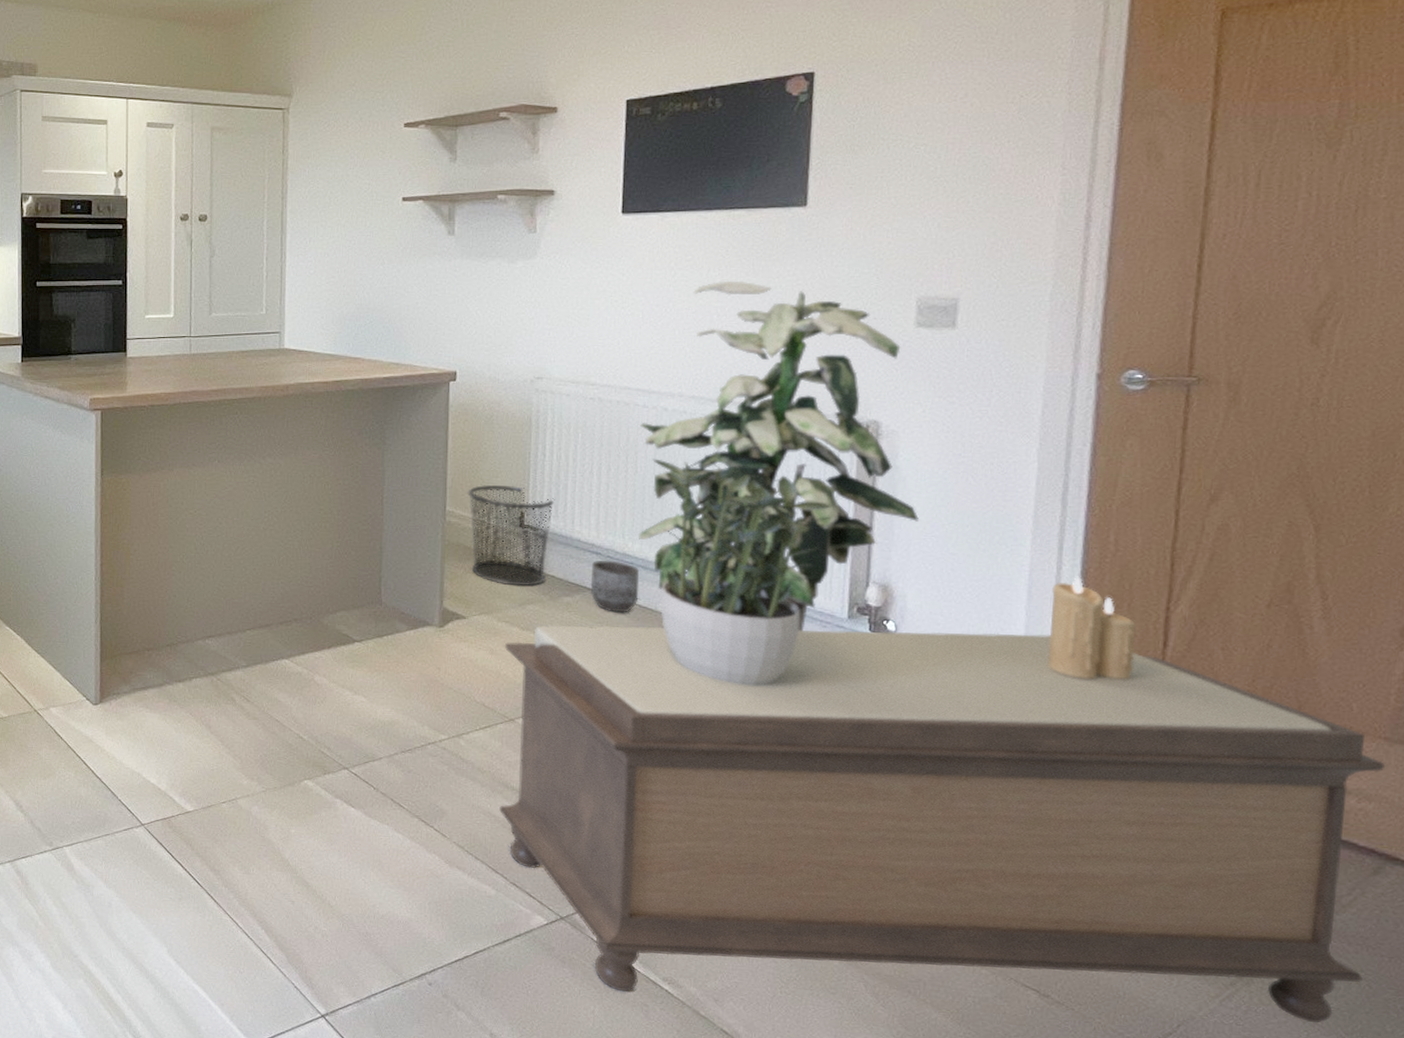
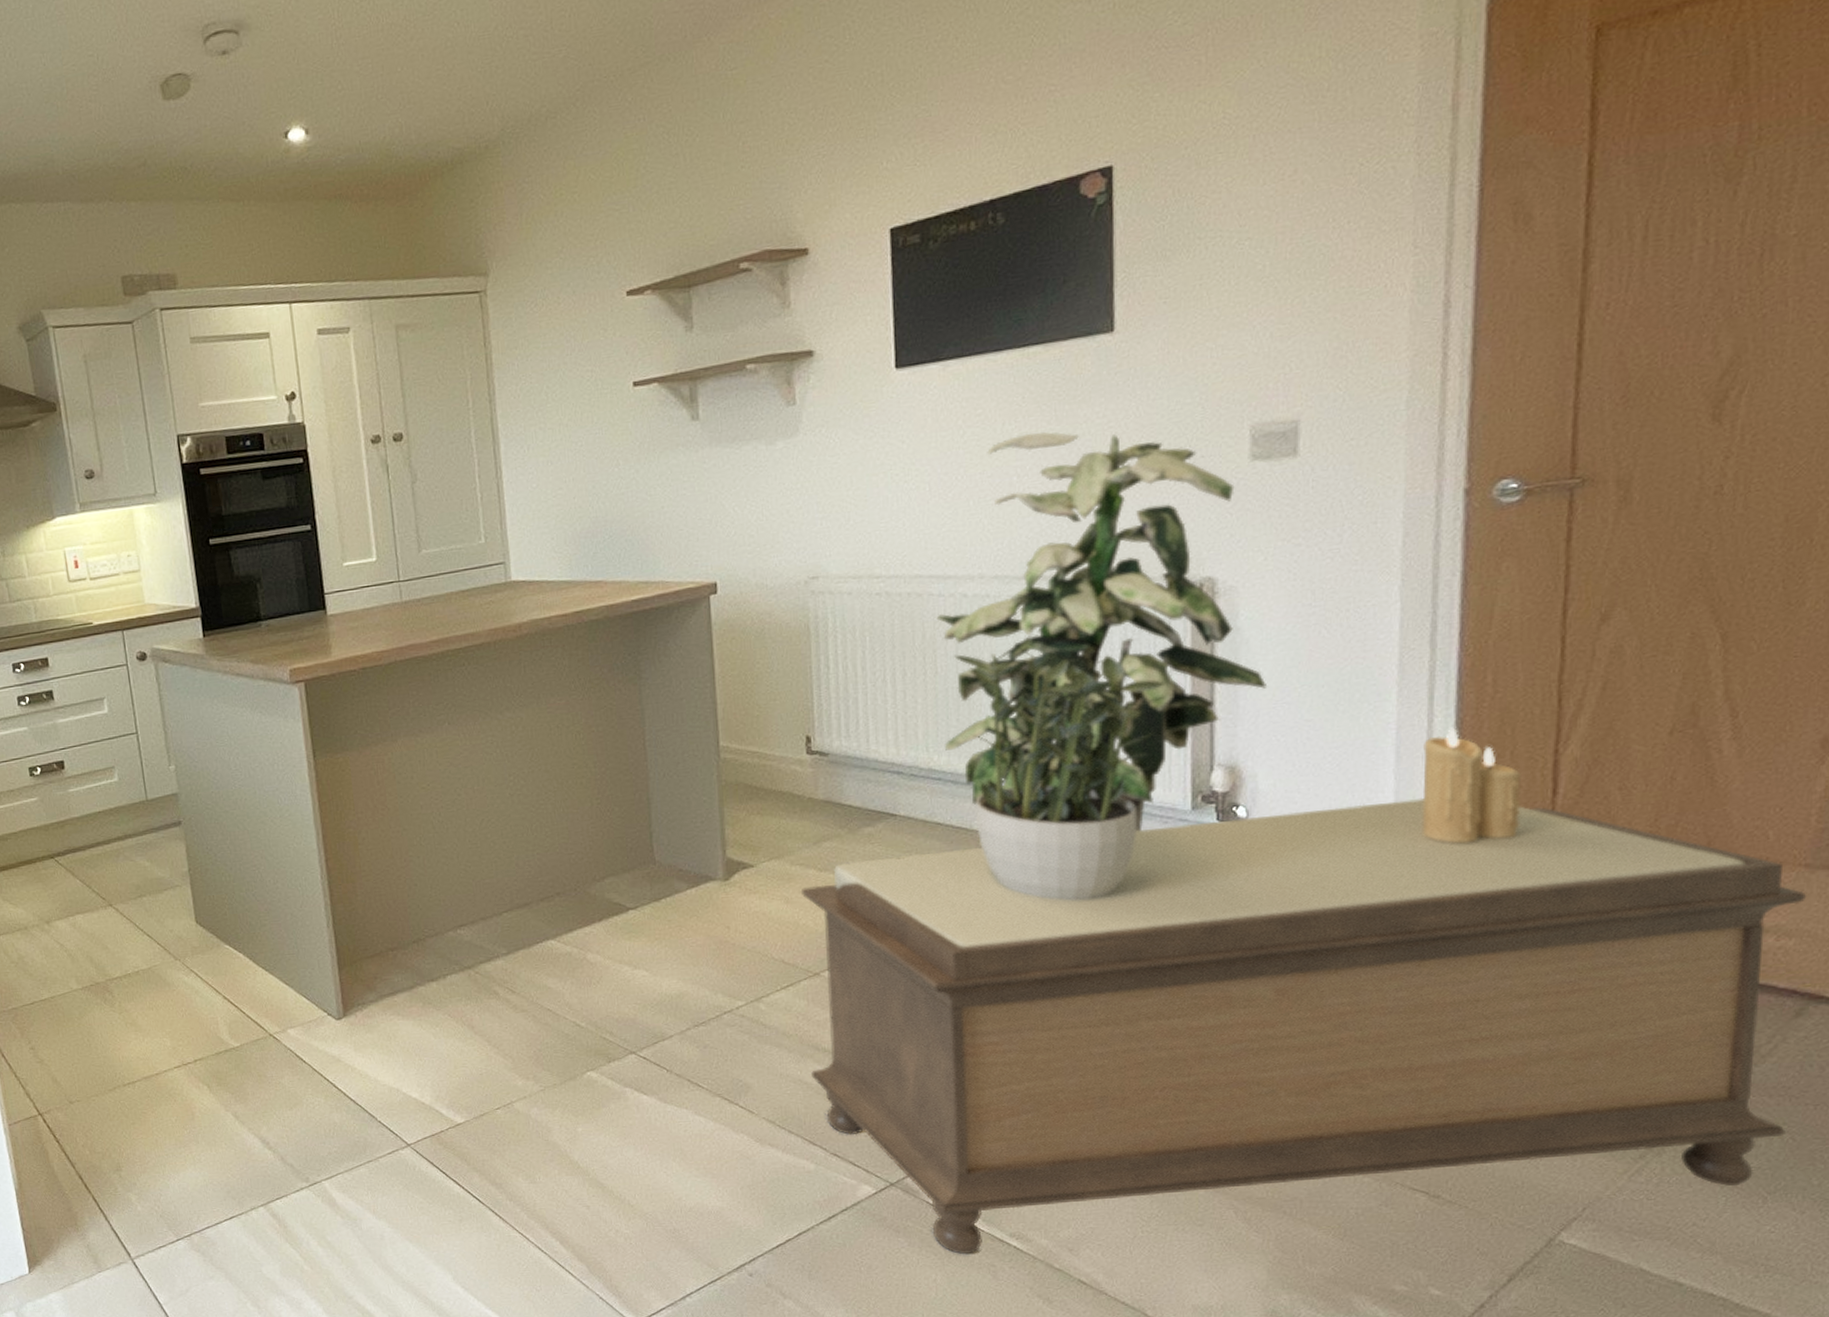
waste bin: present [467,485,555,587] -> none [742,707,845,823]
planter: present [590,560,640,613] -> none [894,778,951,838]

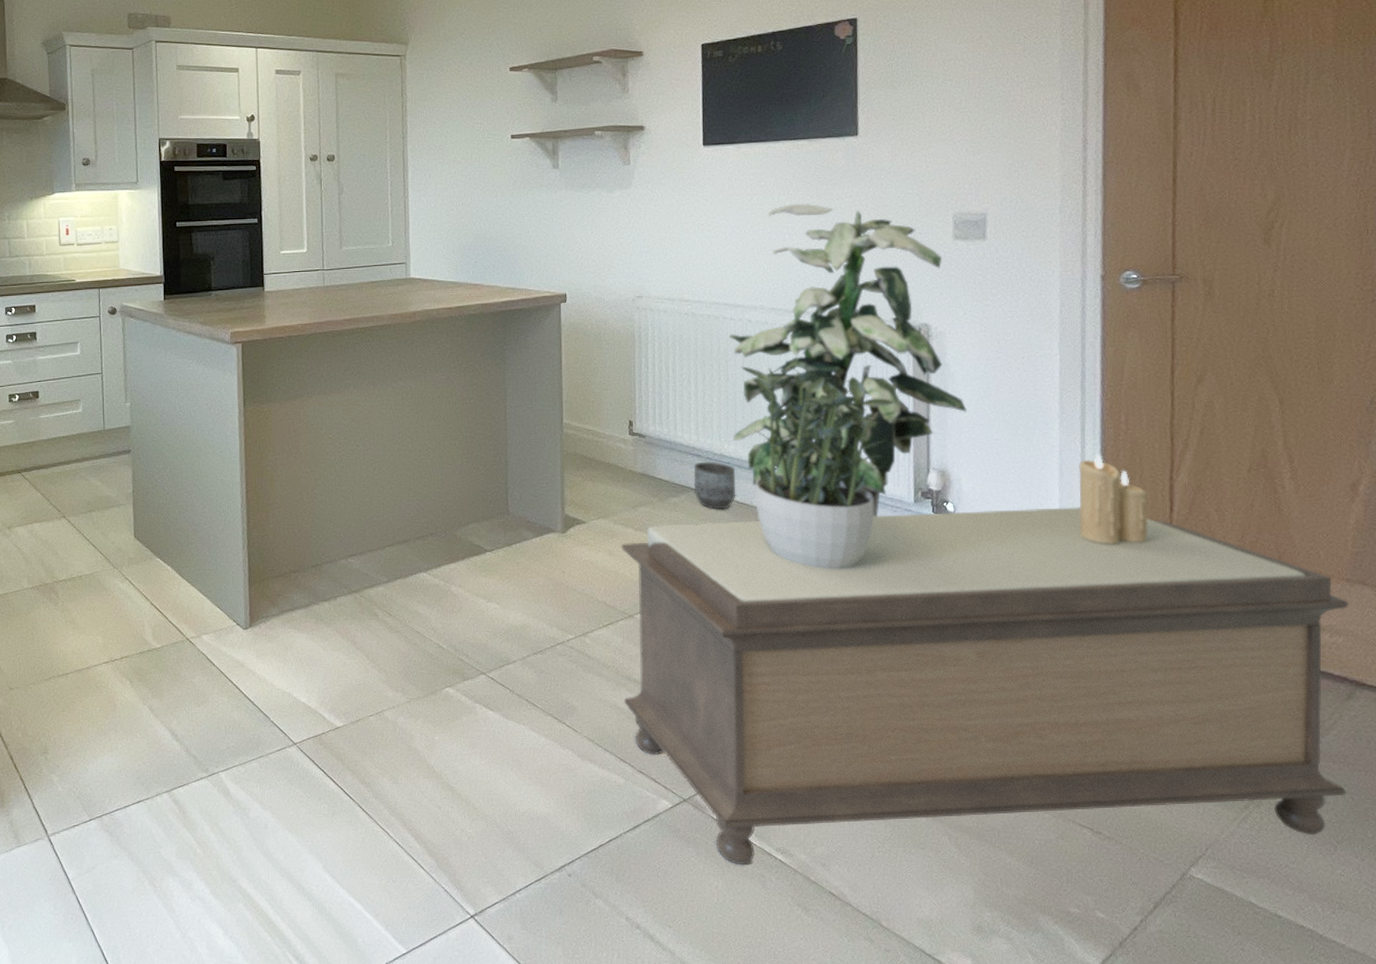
planter: none [894,778,951,838] -> present [693,461,736,510]

